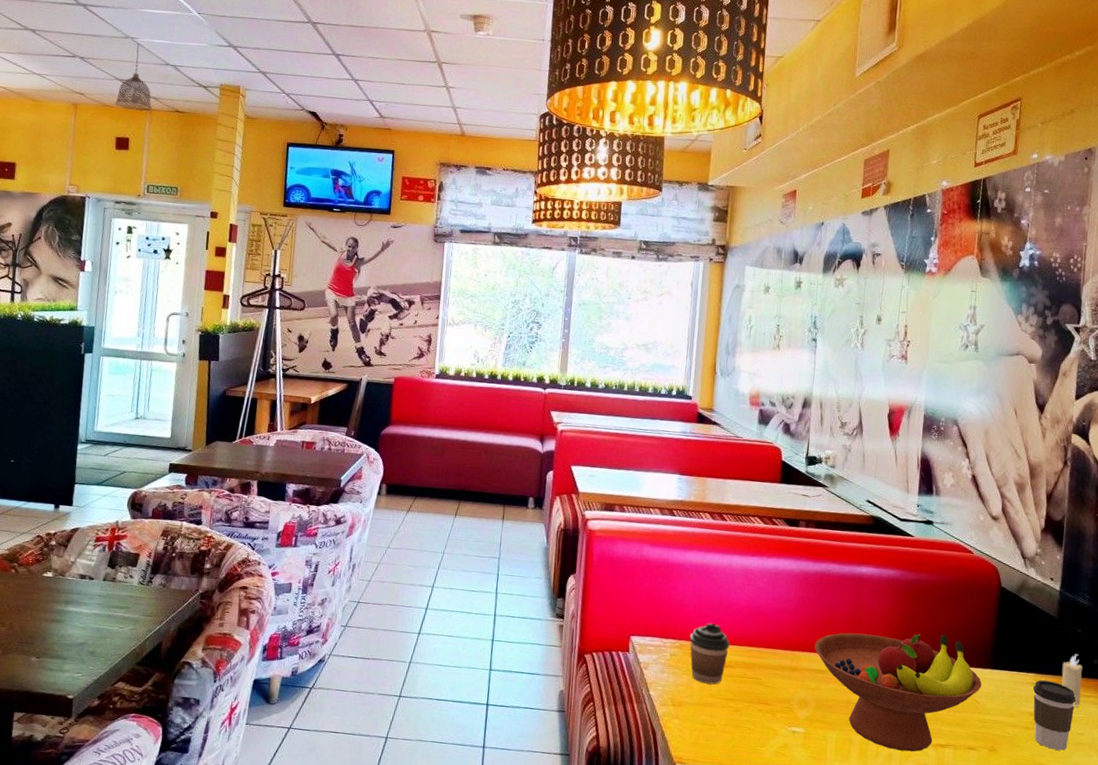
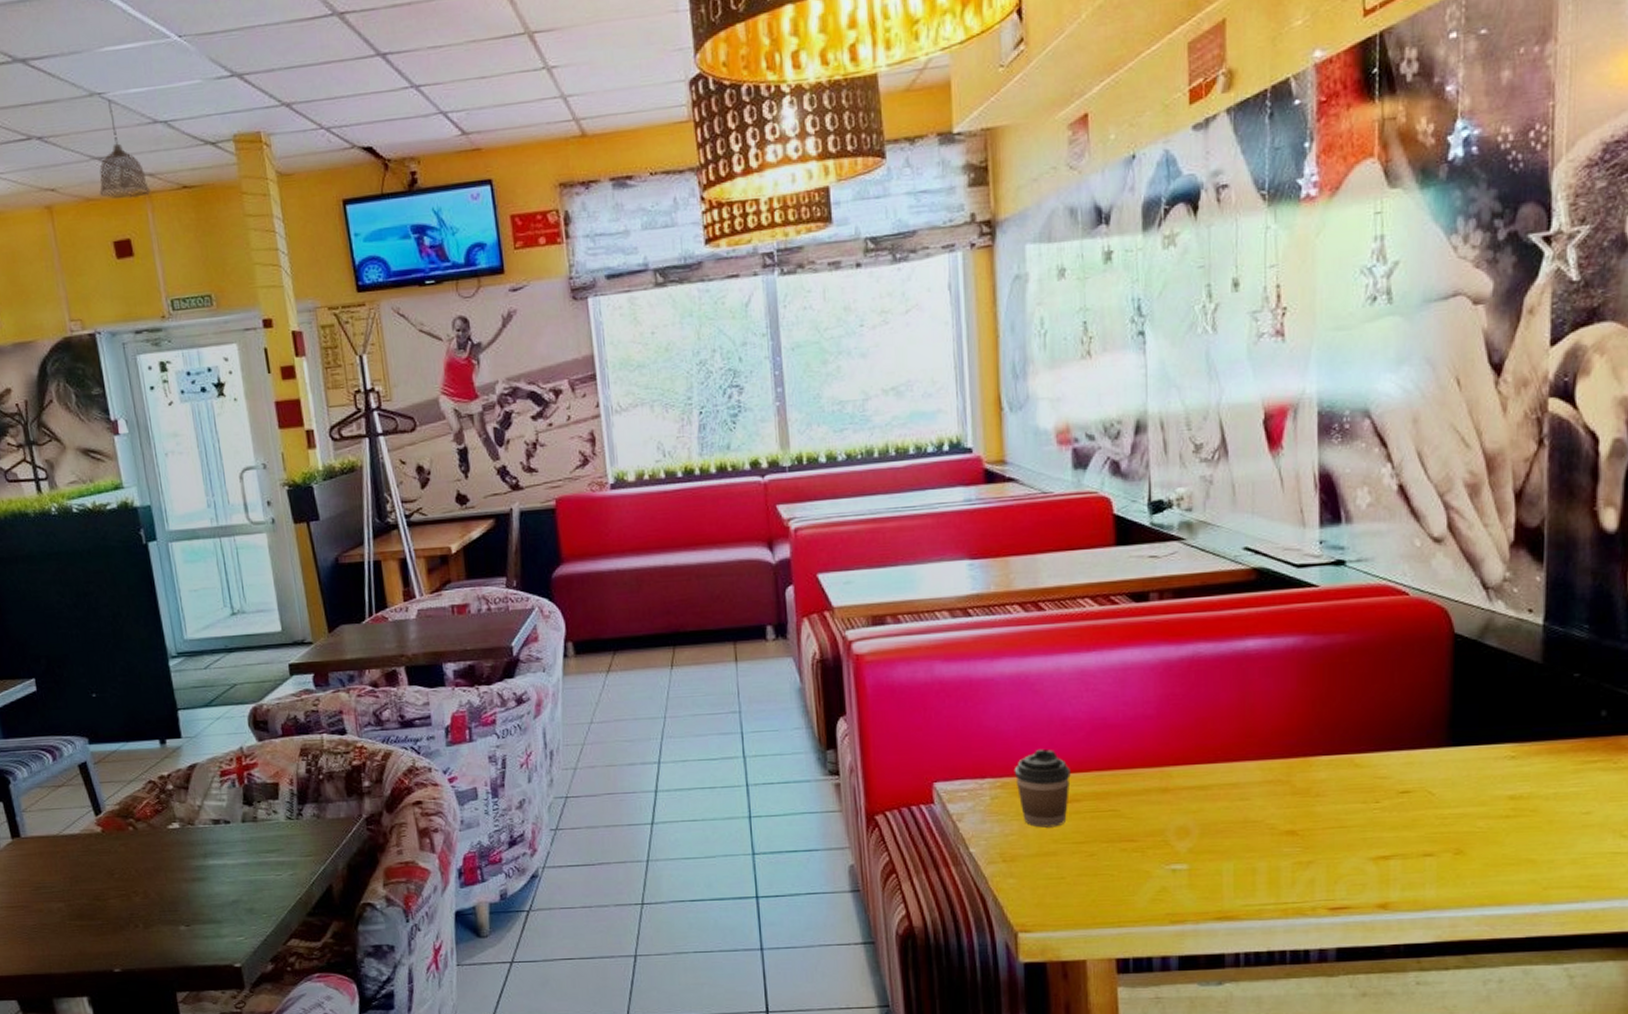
fruit bowl: present [814,633,982,752] -> none [1190,711,1435,873]
coffee cup: present [1033,680,1076,751] -> none [1512,749,1577,839]
candle: present [1062,654,1083,708] -> none [1553,707,1585,780]

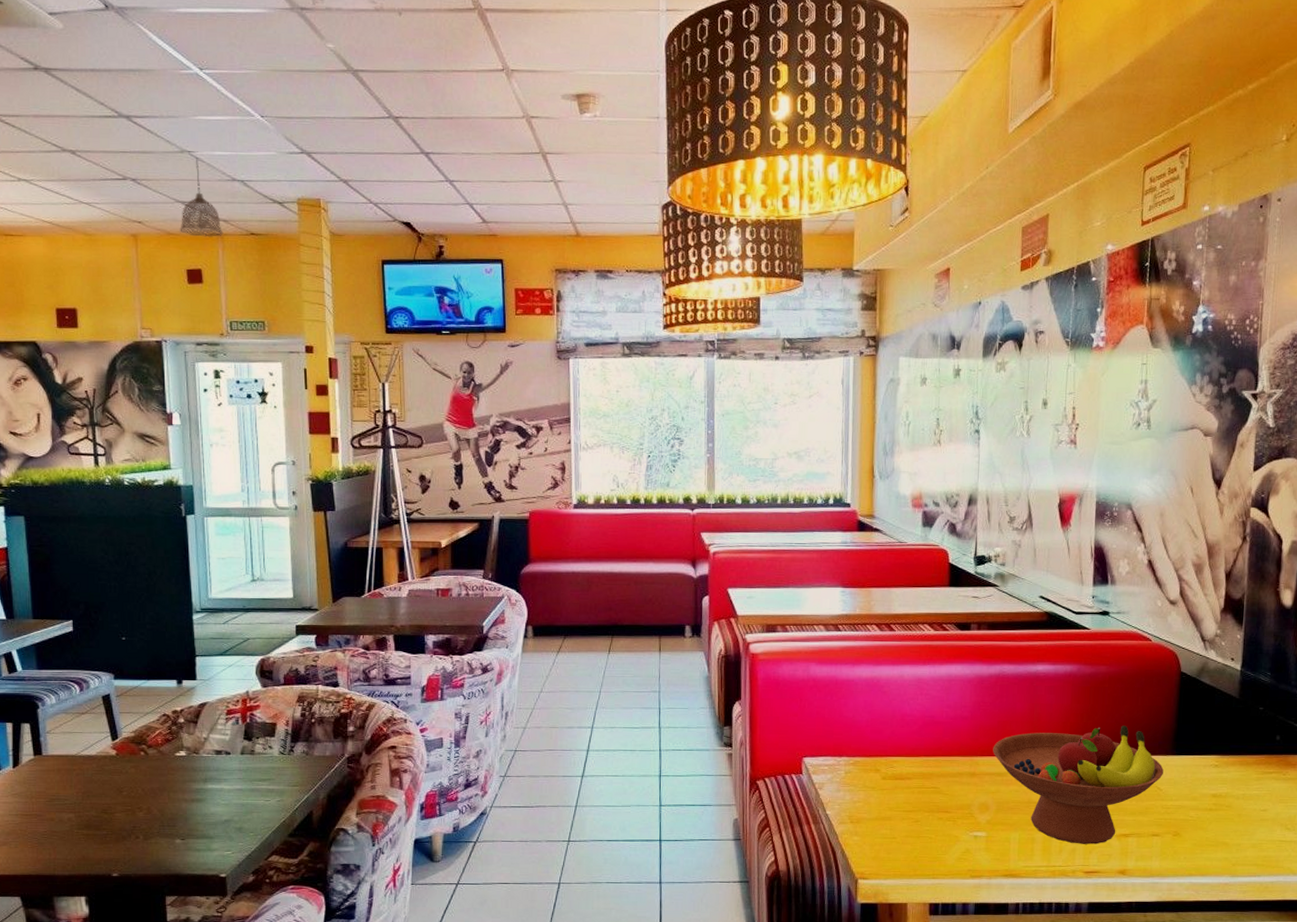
coffee cup: present [1014,748,1071,828] -> none [863,736,906,798]
fruit bowl: none [1190,711,1435,873] -> present [993,725,1164,844]

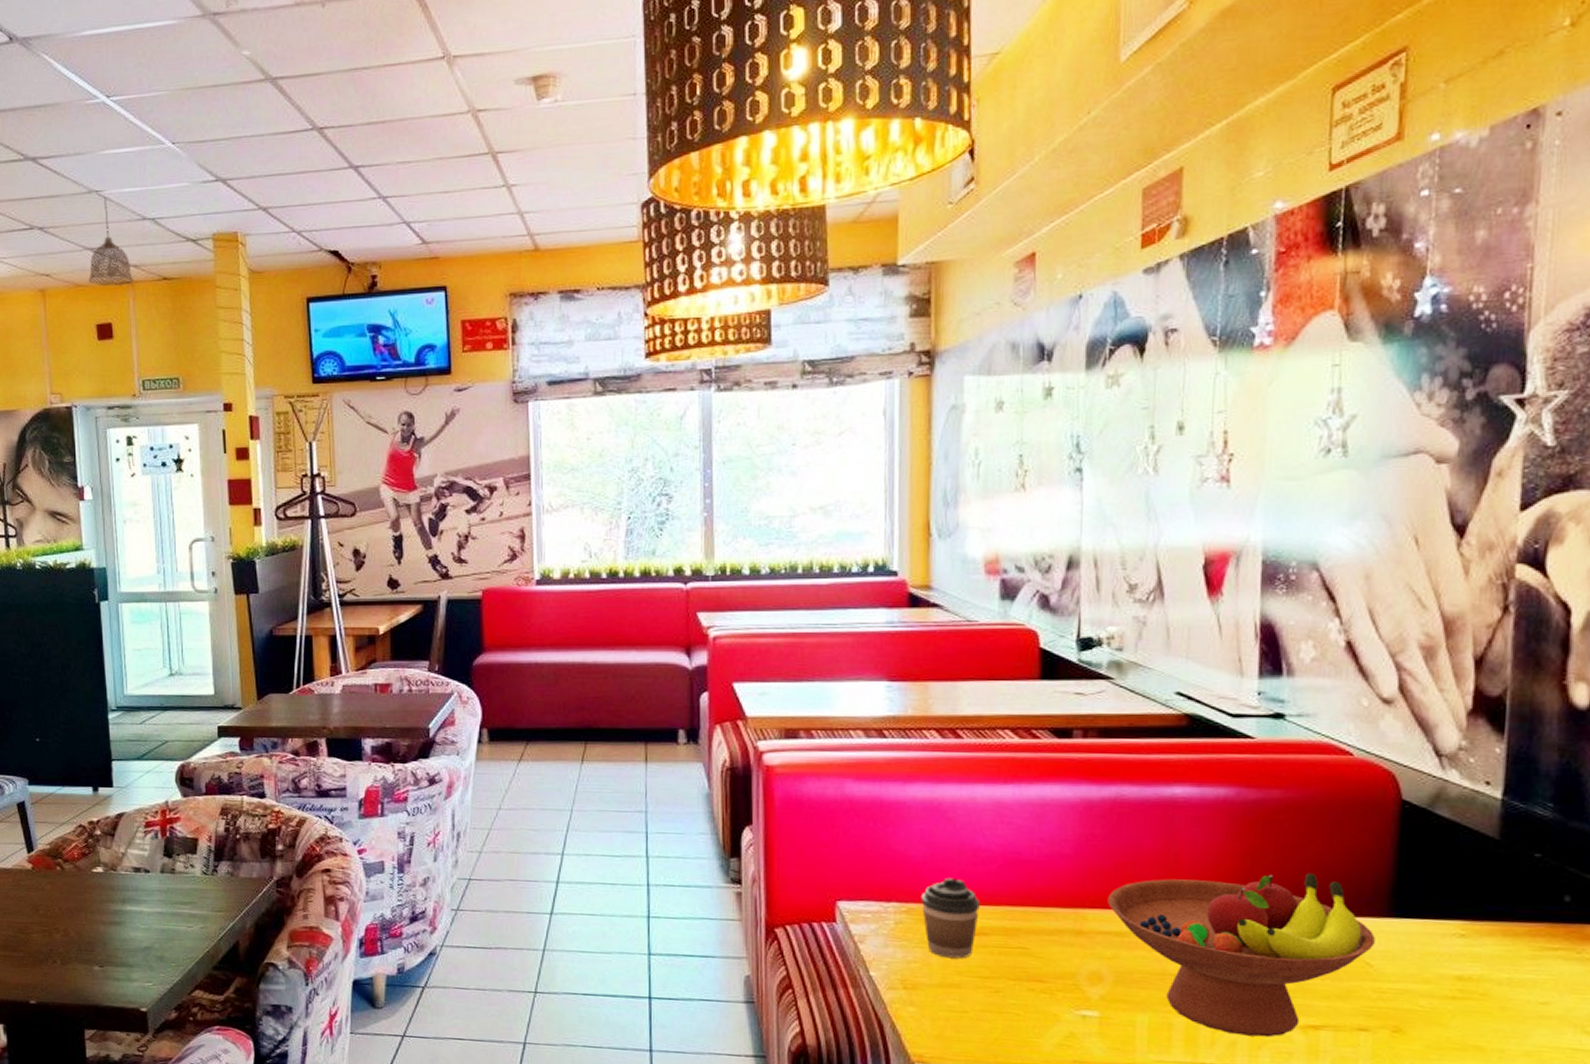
coffee cup: none [863,736,906,798] -> present [920,877,980,959]

